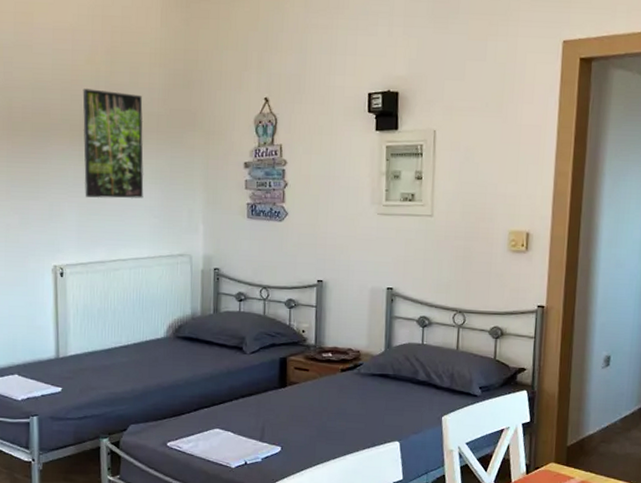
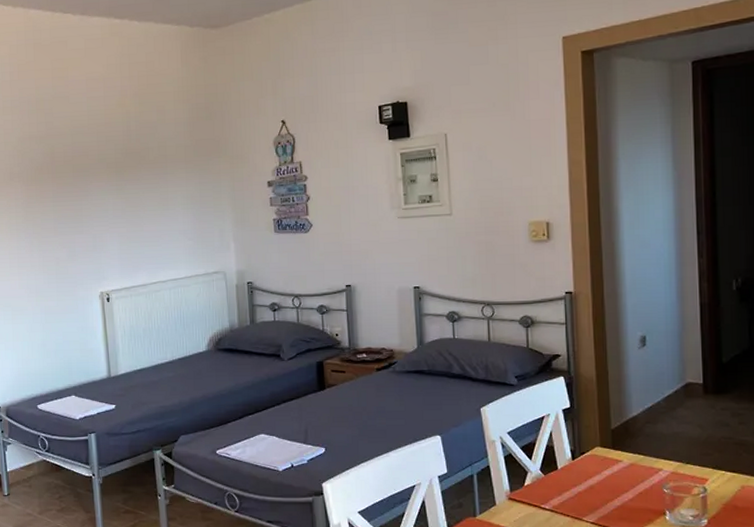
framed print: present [82,88,144,199] -> none [116,129,177,227]

